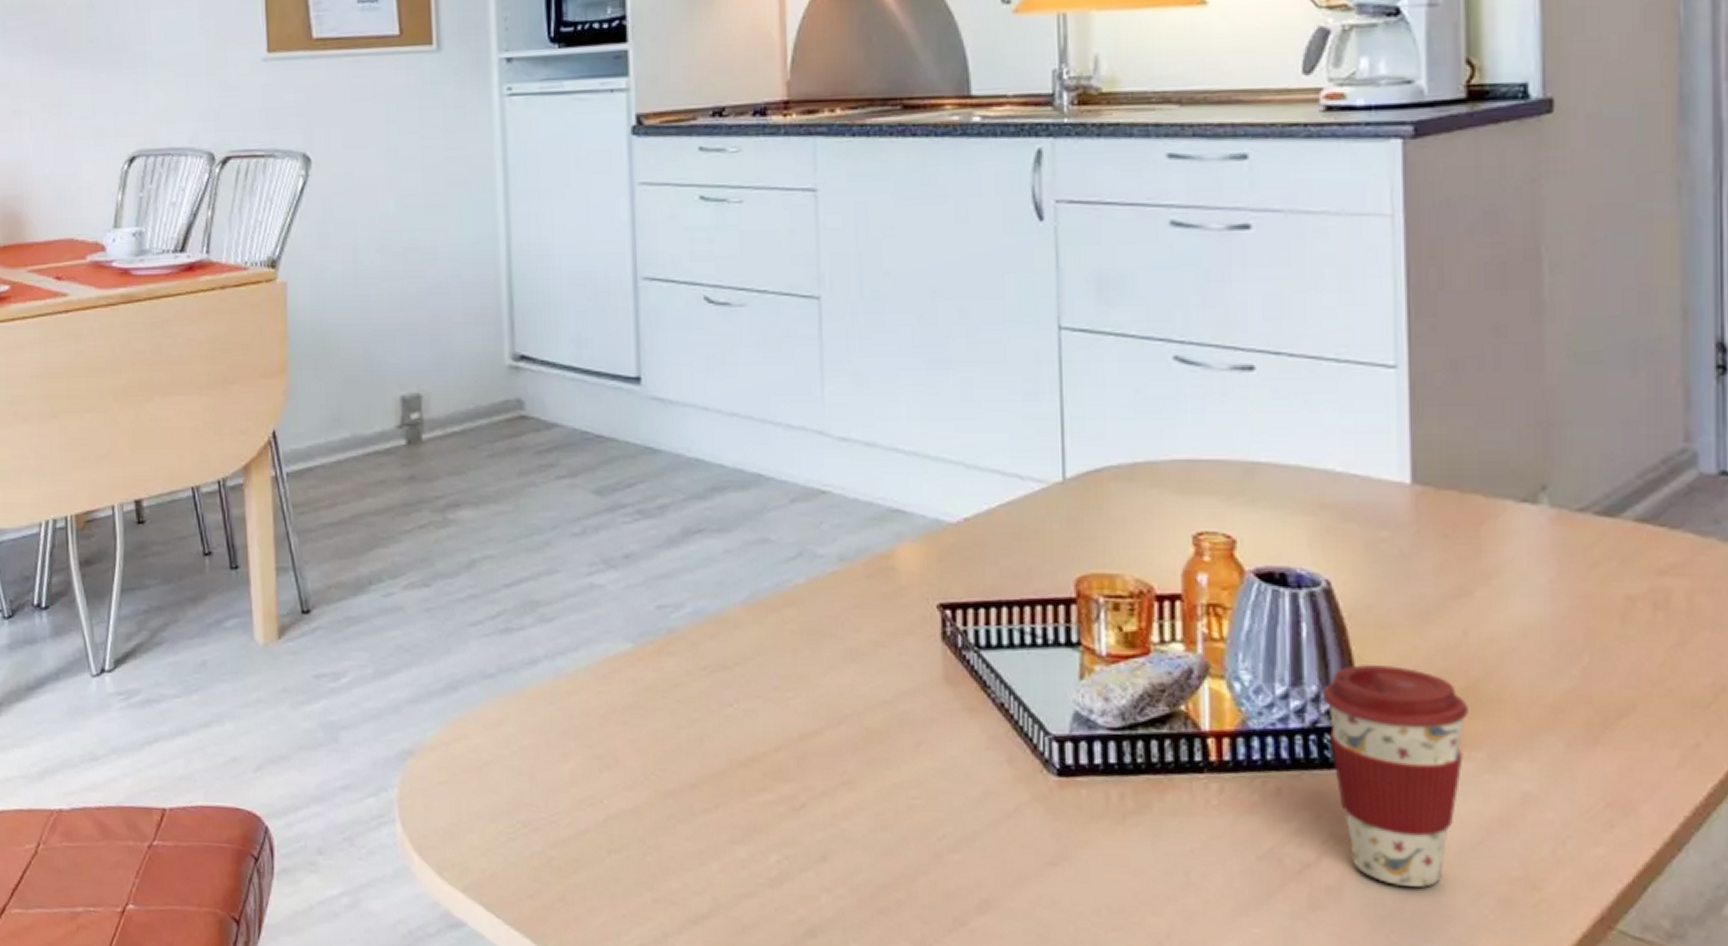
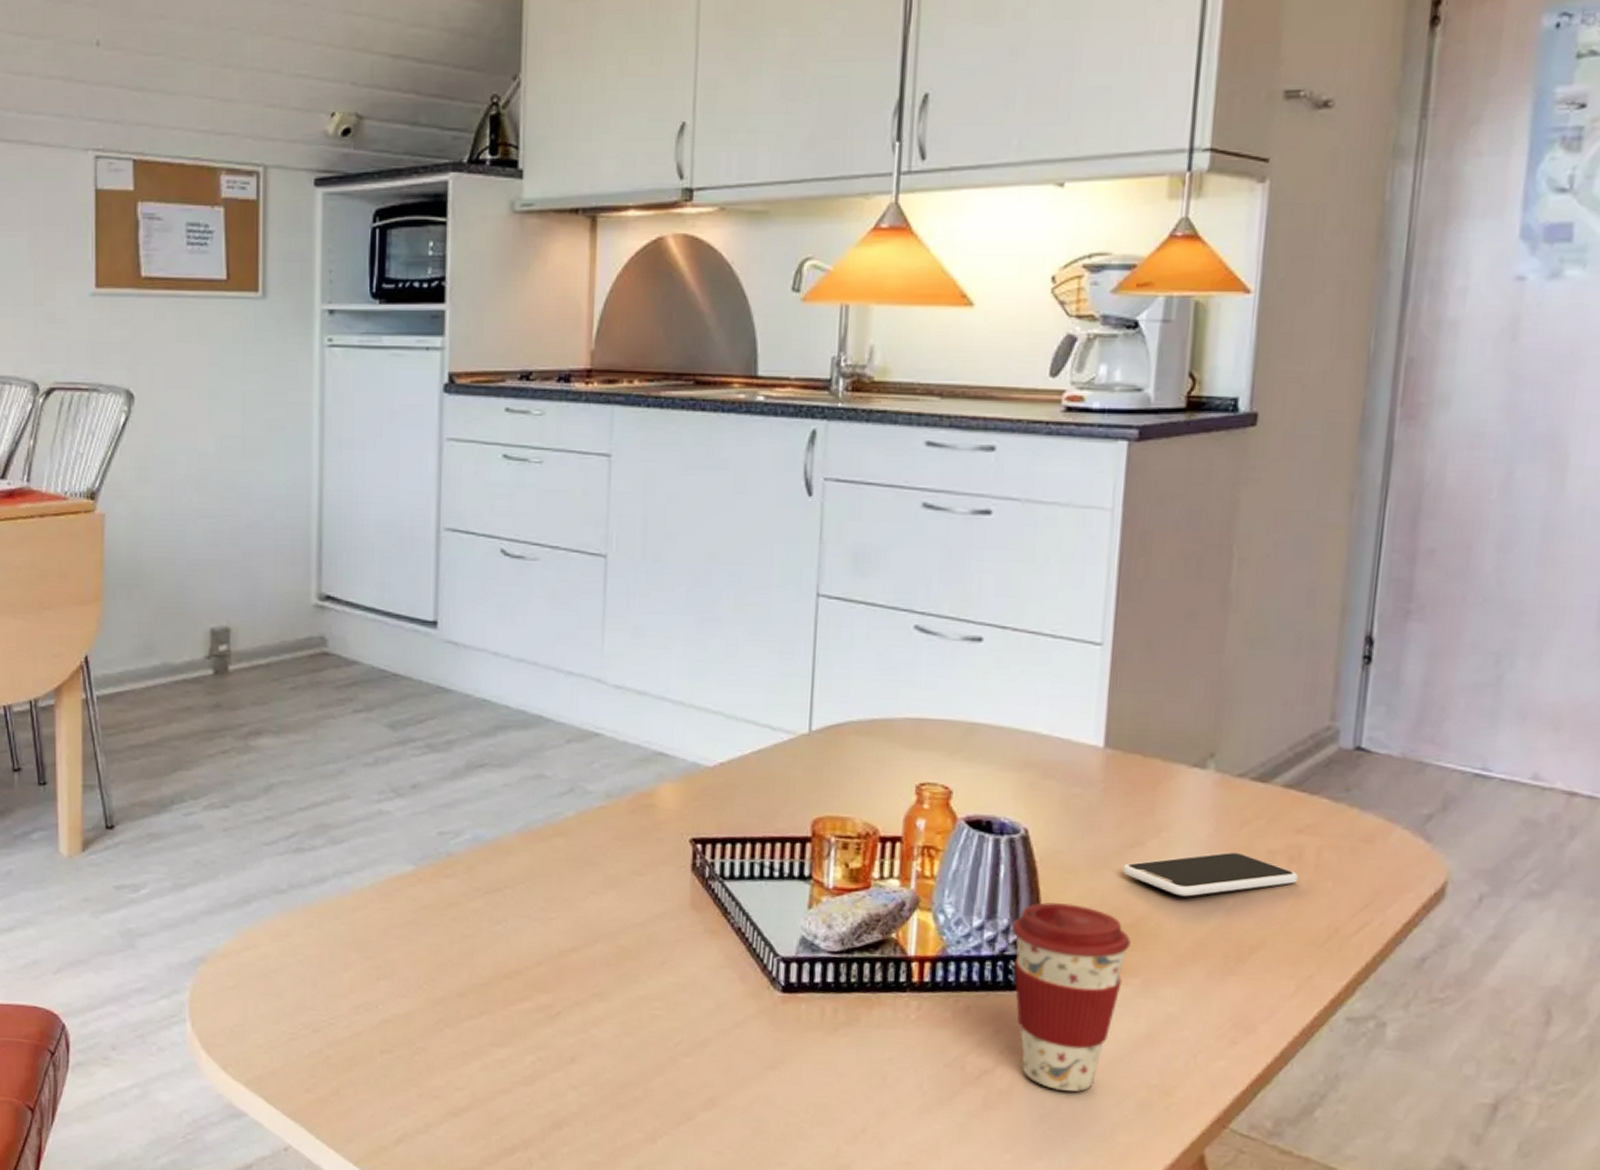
smartphone: none [1450,599,1667,654] -> present [1123,851,1298,897]

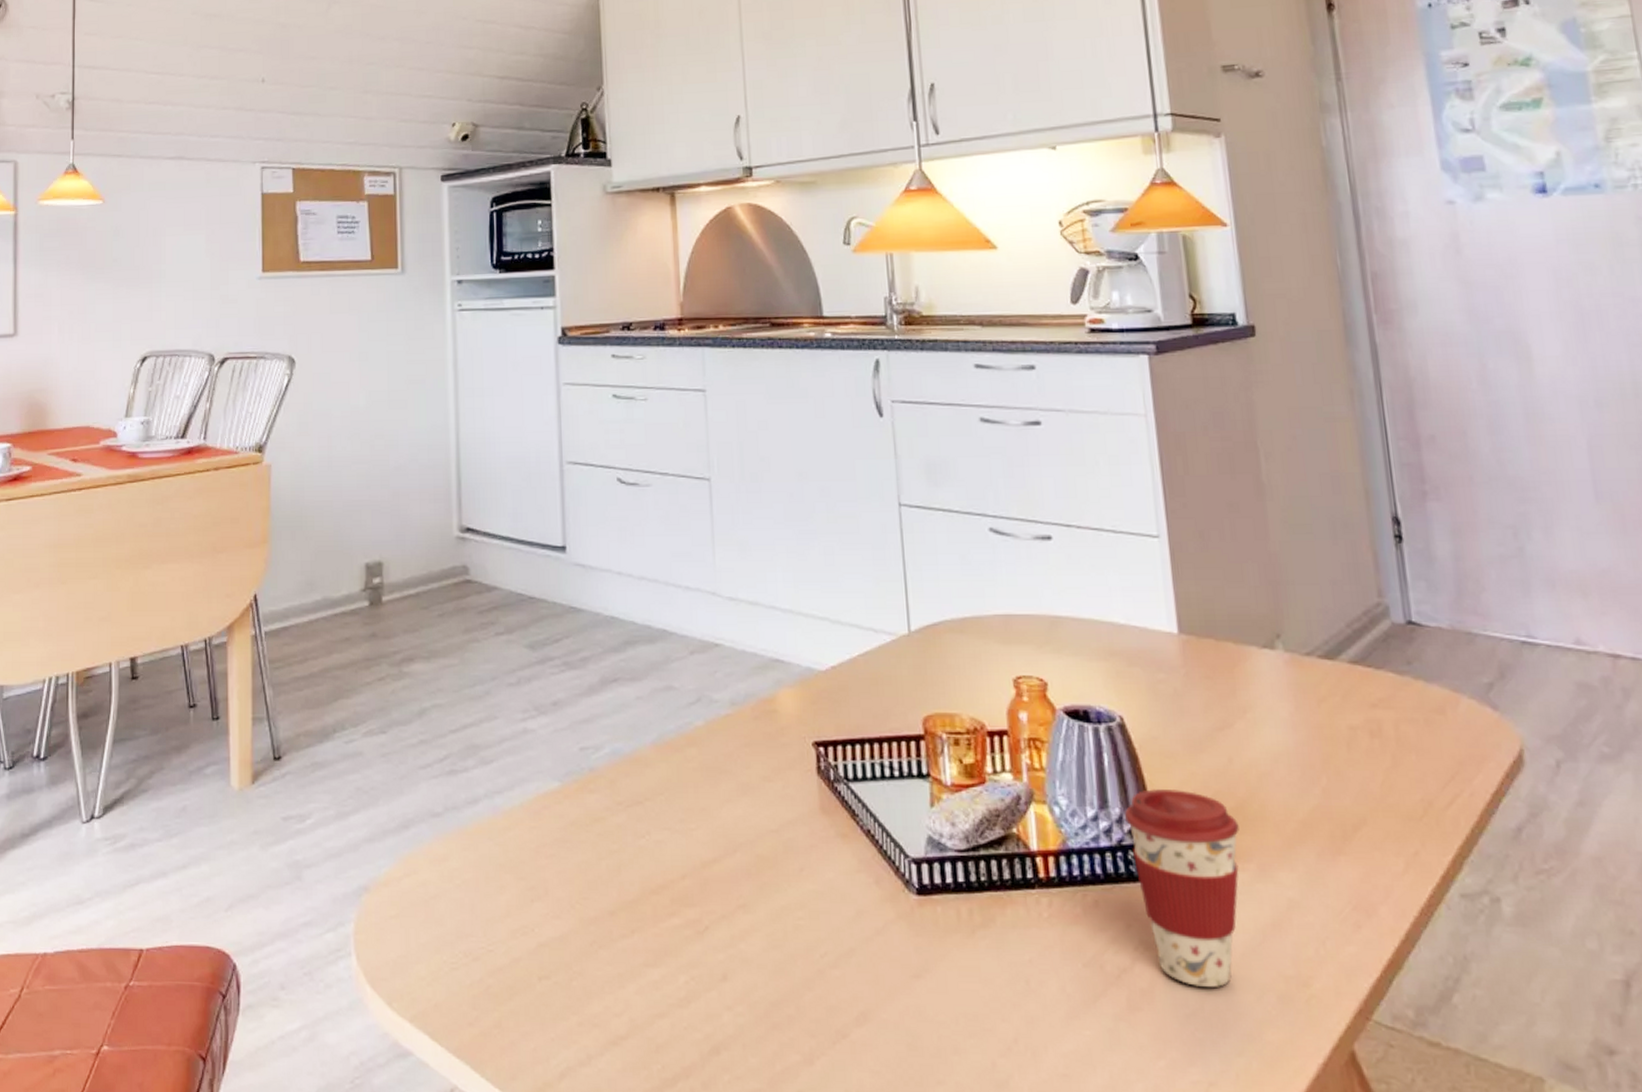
smartphone: present [1123,851,1298,897] -> none [1217,729,1383,777]

